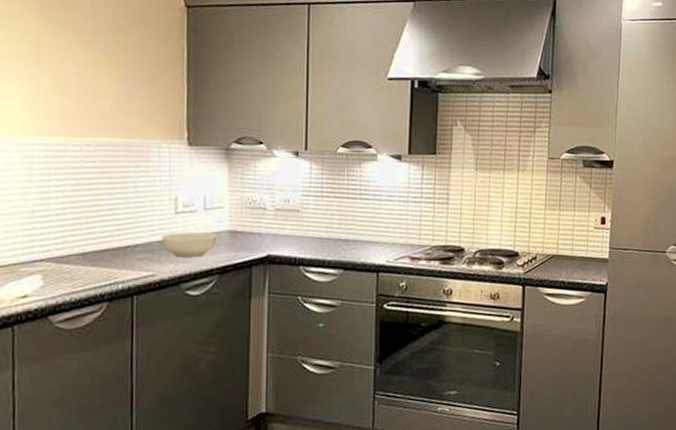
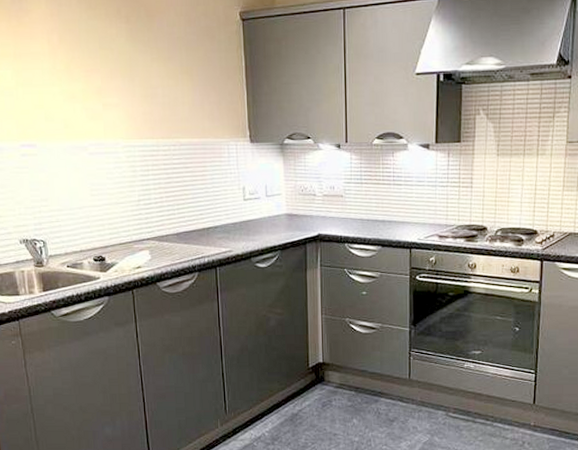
bowl: present [161,232,217,257] -> none [234,216,278,236]

